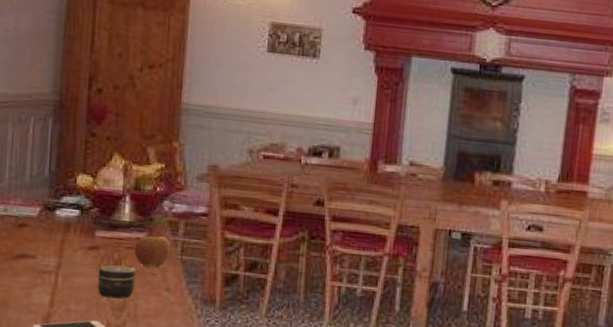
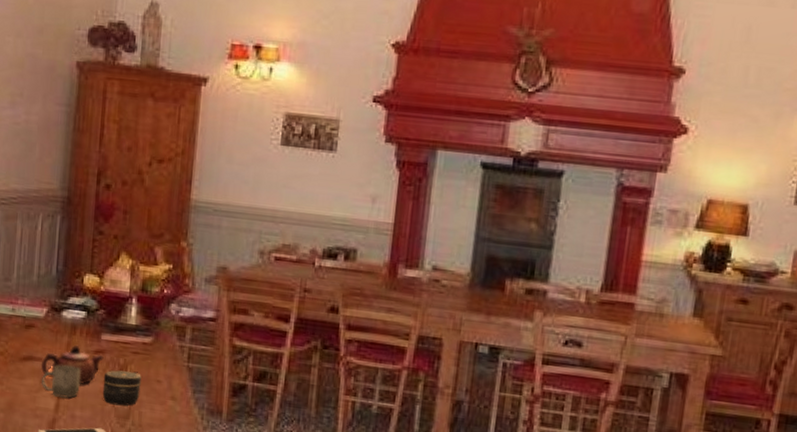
teapot: none [34,242,98,279] -> present [40,344,104,384]
cup: none [36,261,75,293] -> present [42,364,81,398]
apple: present [134,236,172,267] -> none [140,341,178,374]

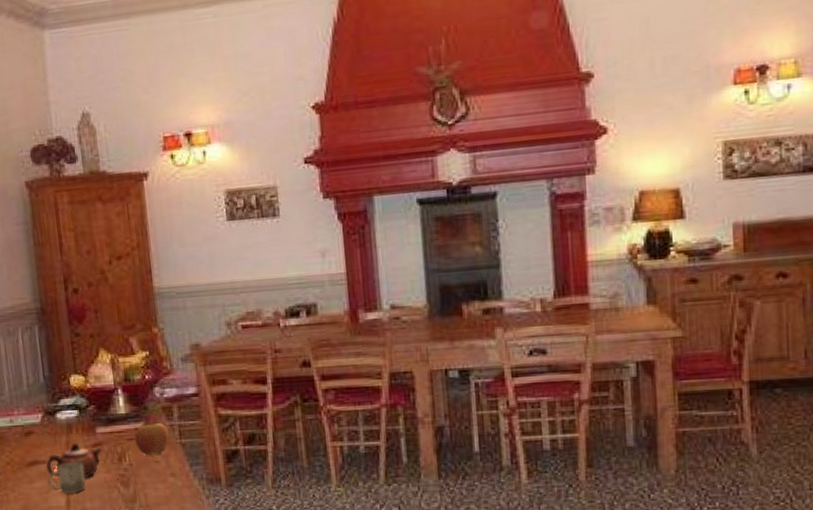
jar: present [102,370,141,406] -> none [105,458,142,491]
apple: none [140,341,178,374] -> present [135,423,170,456]

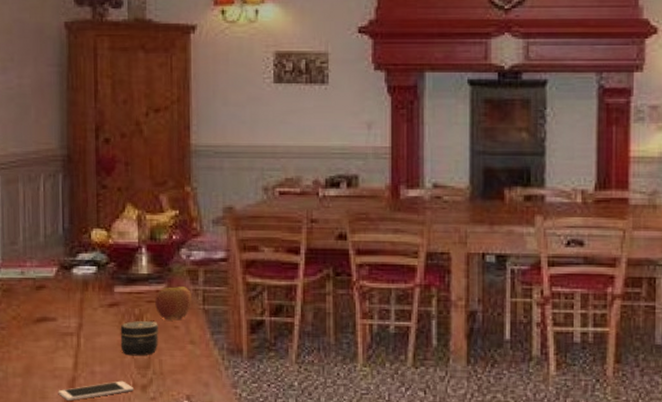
teapot: present [46,442,102,478] -> none [55,300,118,339]
cup: present [49,462,86,494] -> none [58,321,97,355]
jar: none [105,458,142,491] -> present [120,321,158,356]

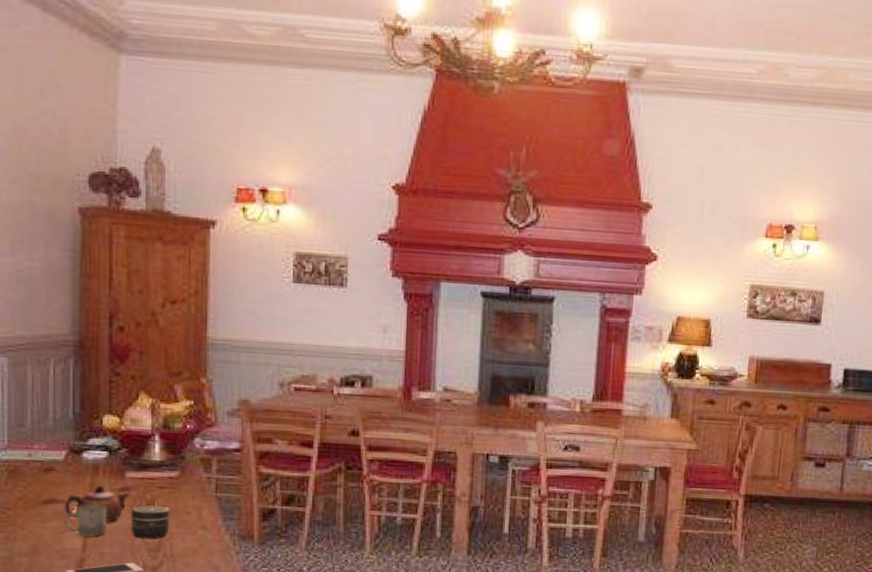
teapot: none [55,300,118,339] -> present [63,484,129,522]
cup: none [58,321,97,355] -> present [66,504,107,537]
apple: present [155,287,193,320] -> none [167,474,205,506]

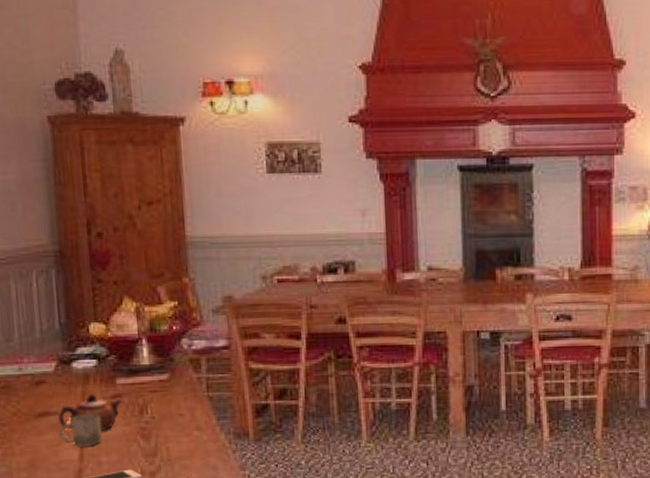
jar: present [131,505,170,539] -> none [124,410,165,445]

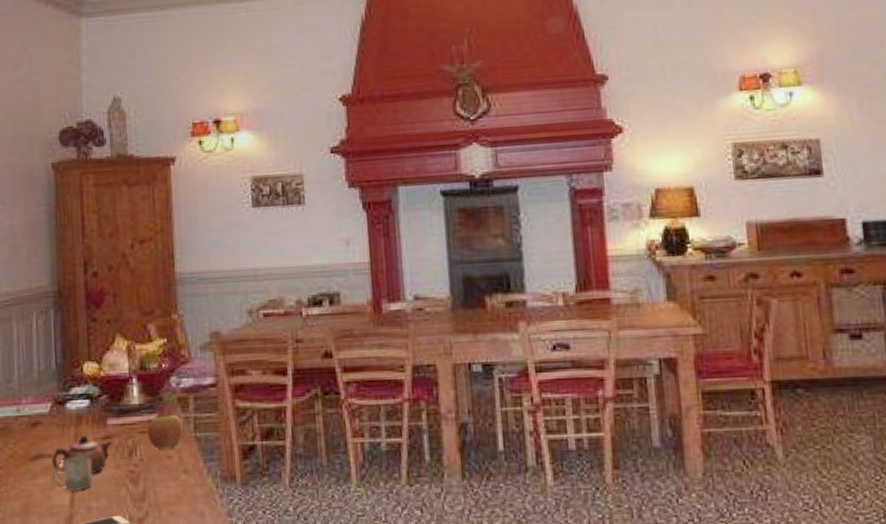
apple: none [158,375,197,409] -> present [147,415,184,450]

